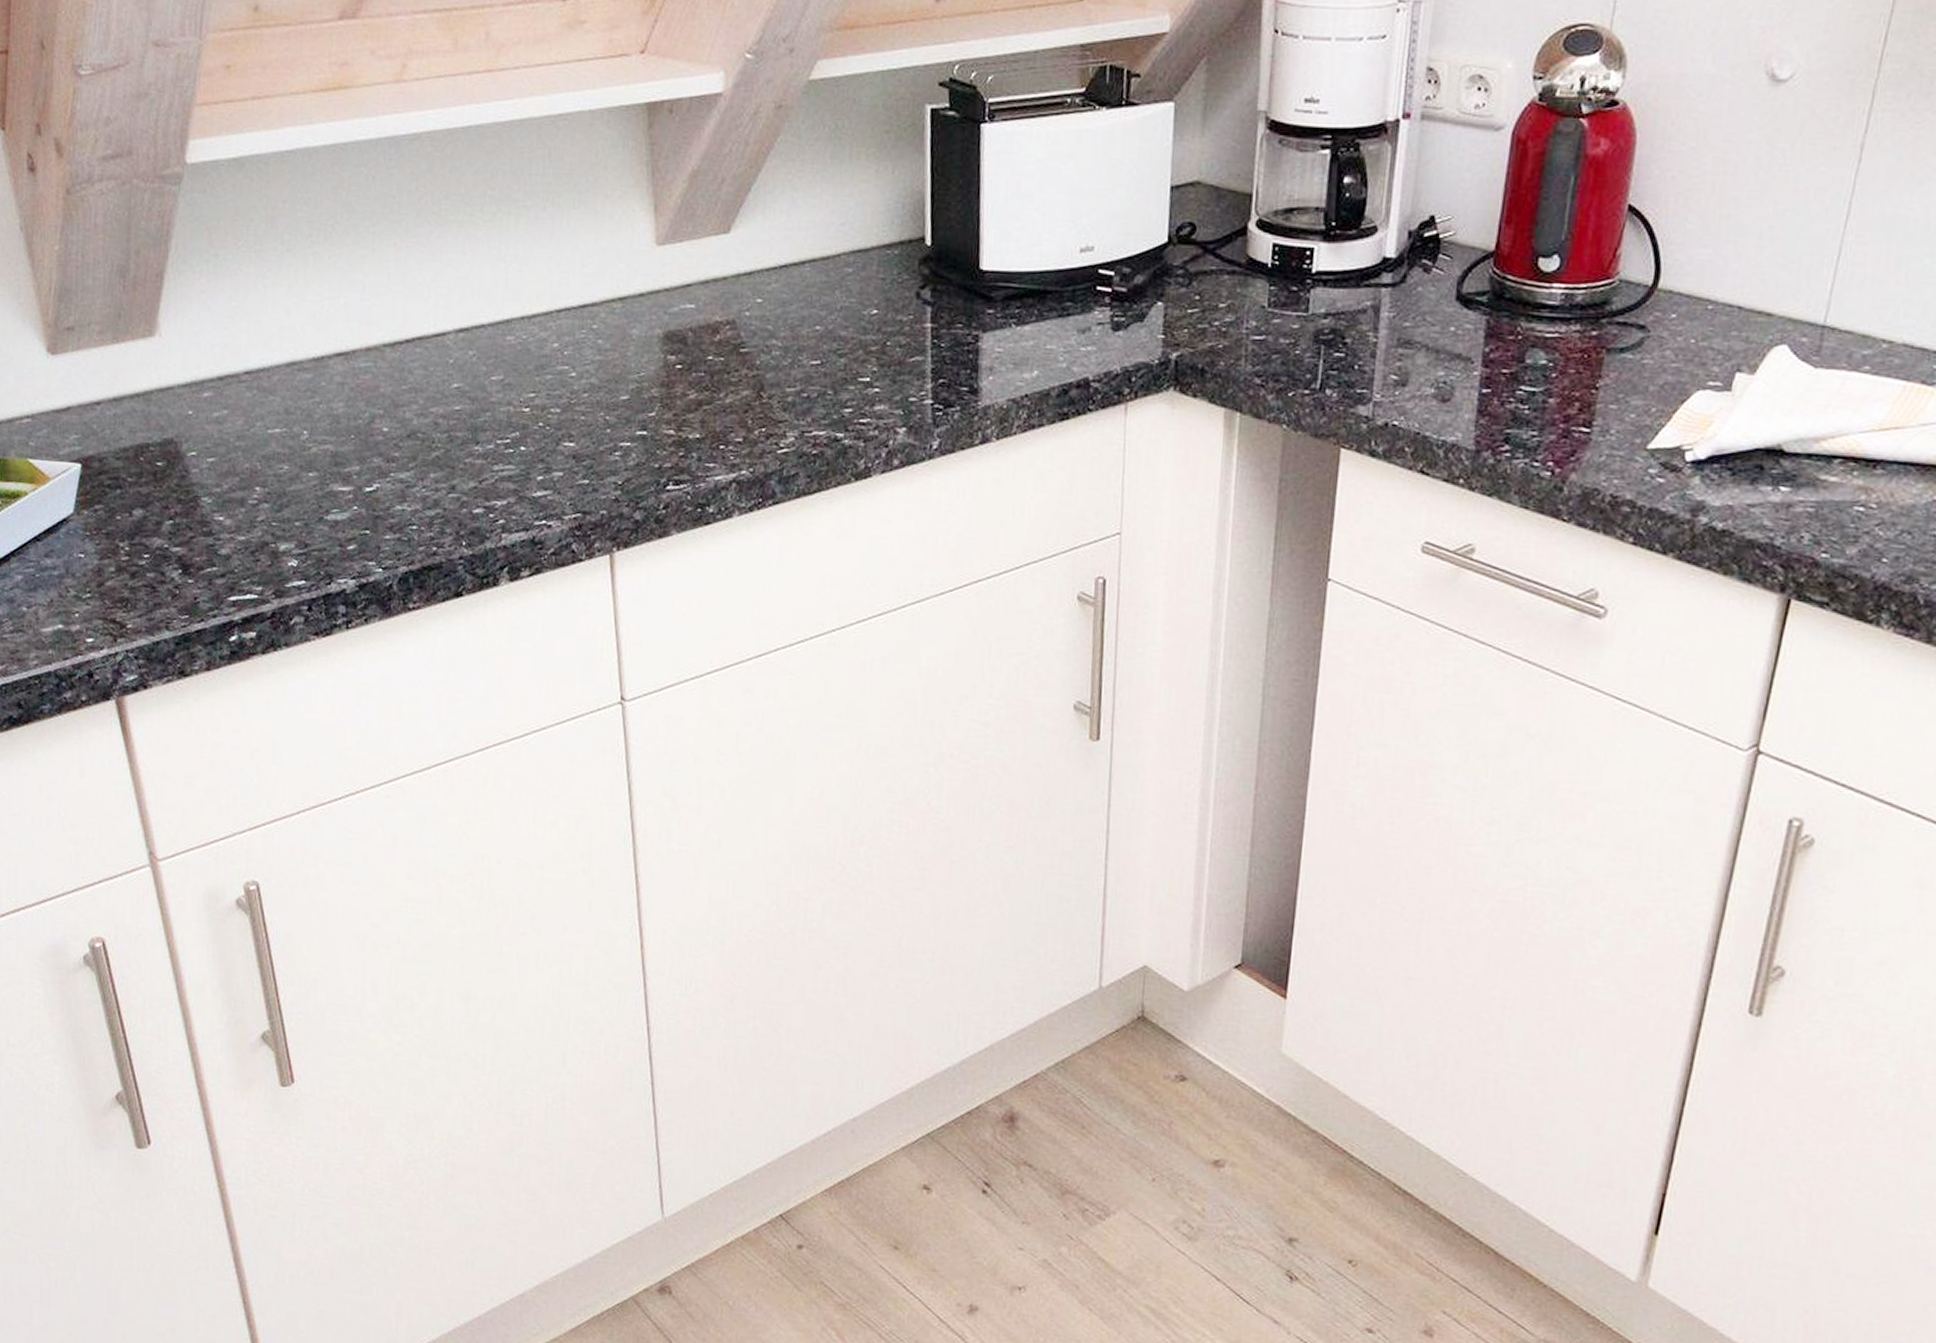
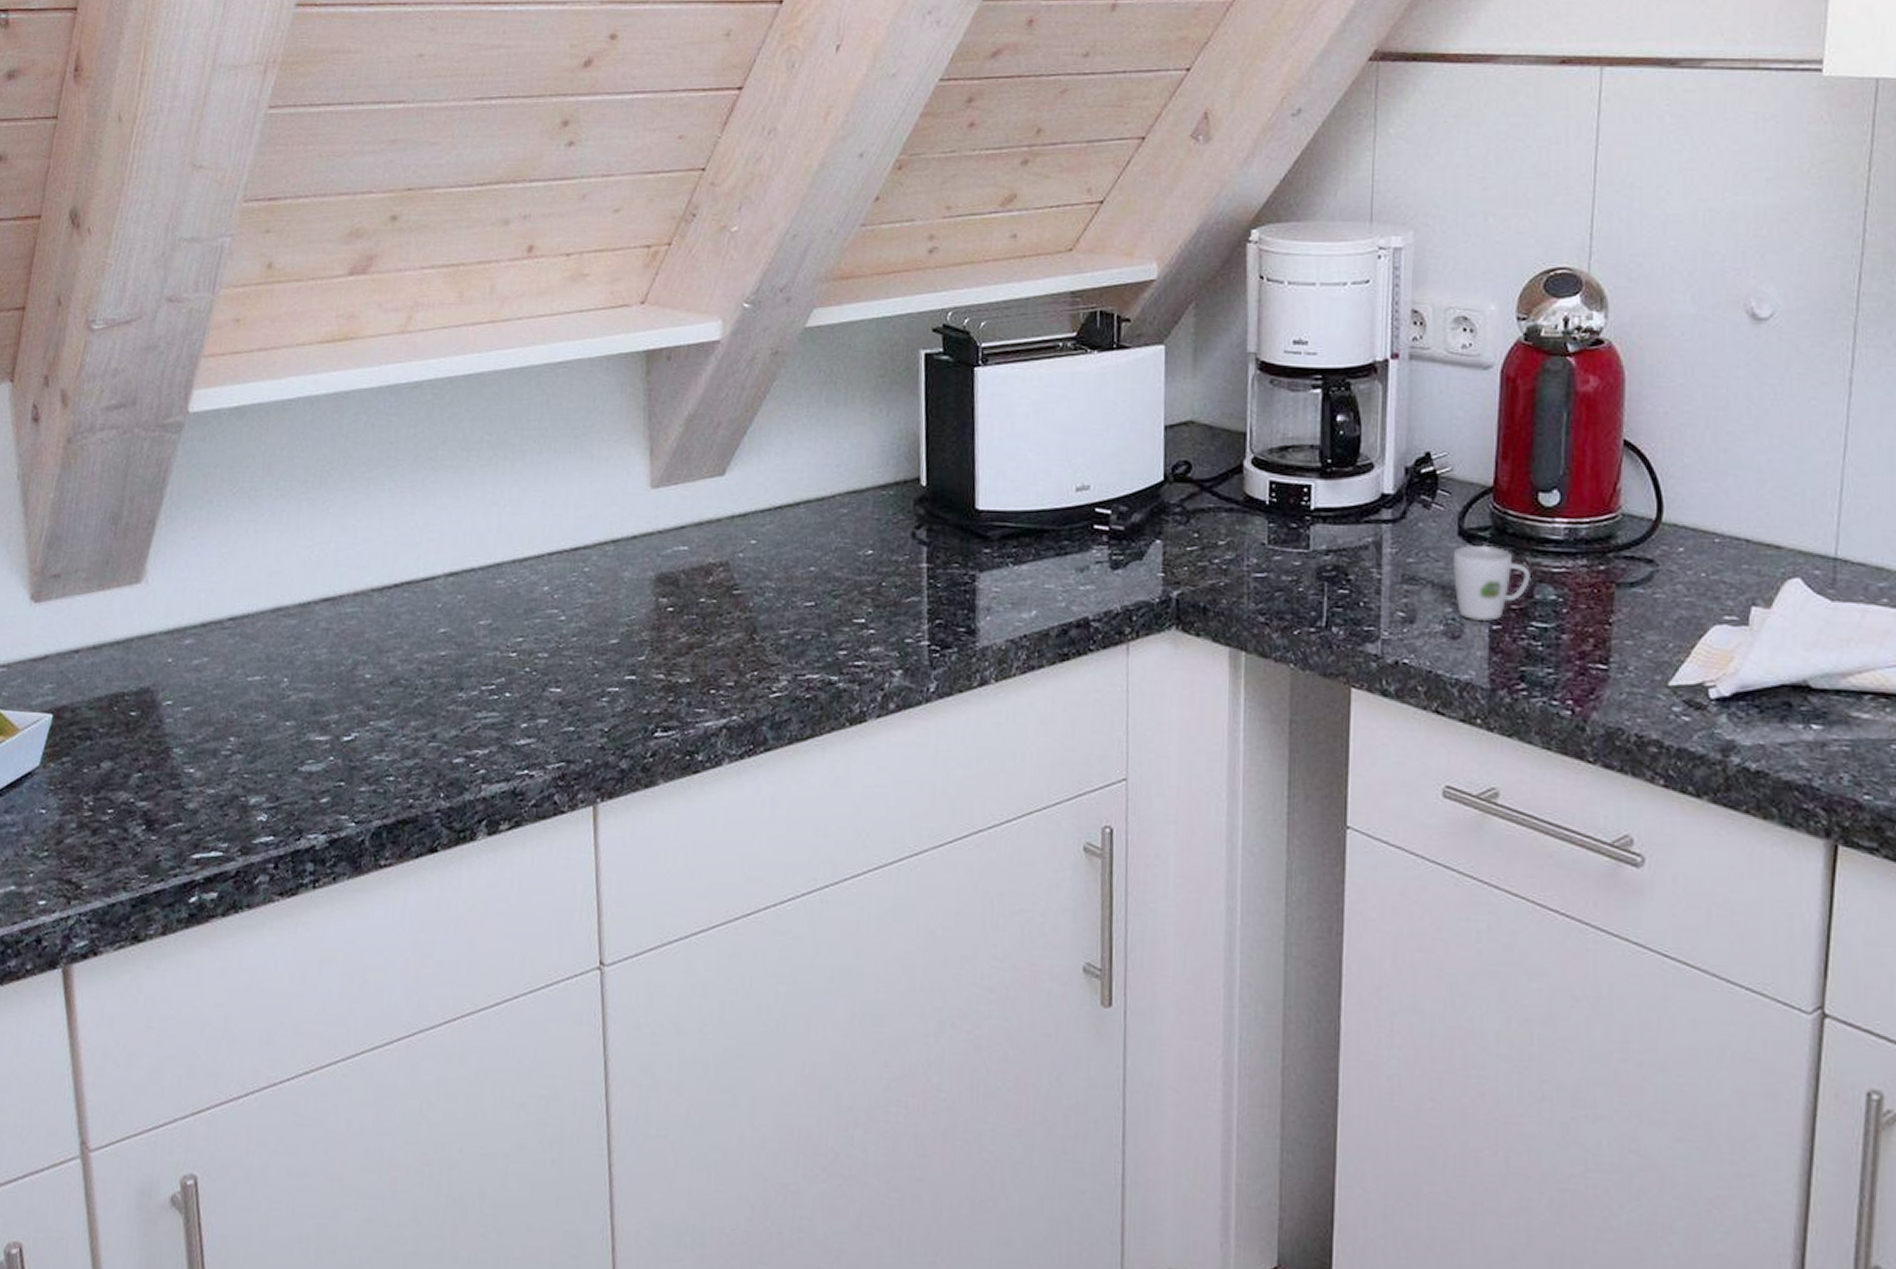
cup: none [1447,309,1525,384] -> present [1452,545,1532,621]

